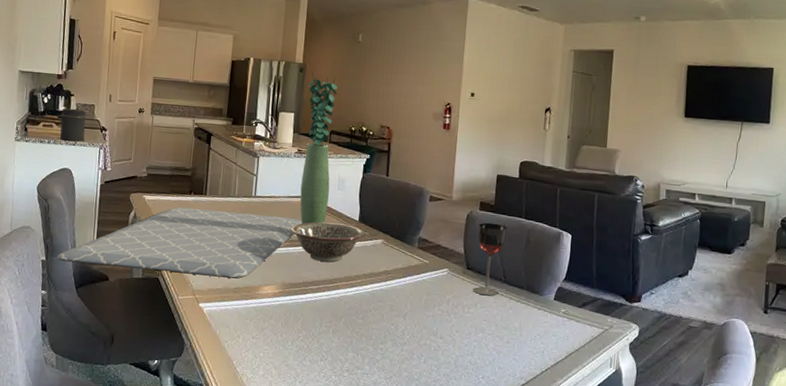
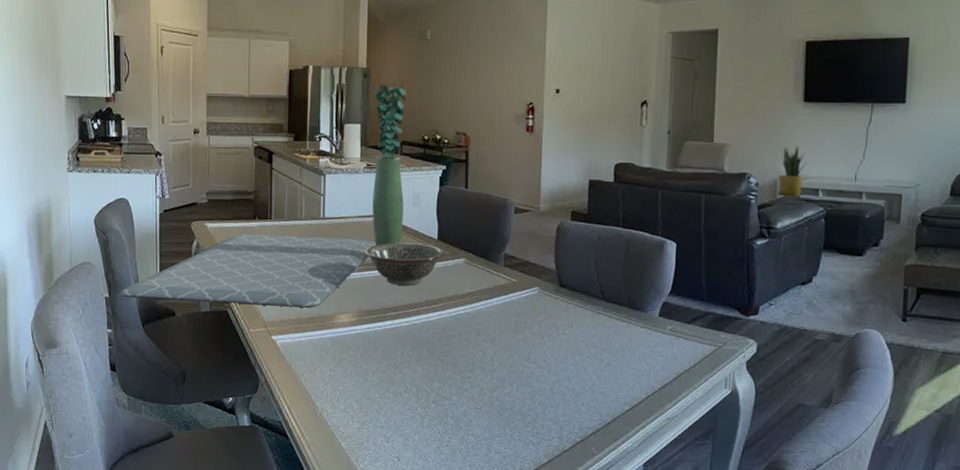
cylinder: present [60,108,86,142] -> none [113,133,139,169]
wineglass: present [473,222,507,296] -> none [567,234,602,315]
planter: none [660,154,687,200] -> present [778,145,808,197]

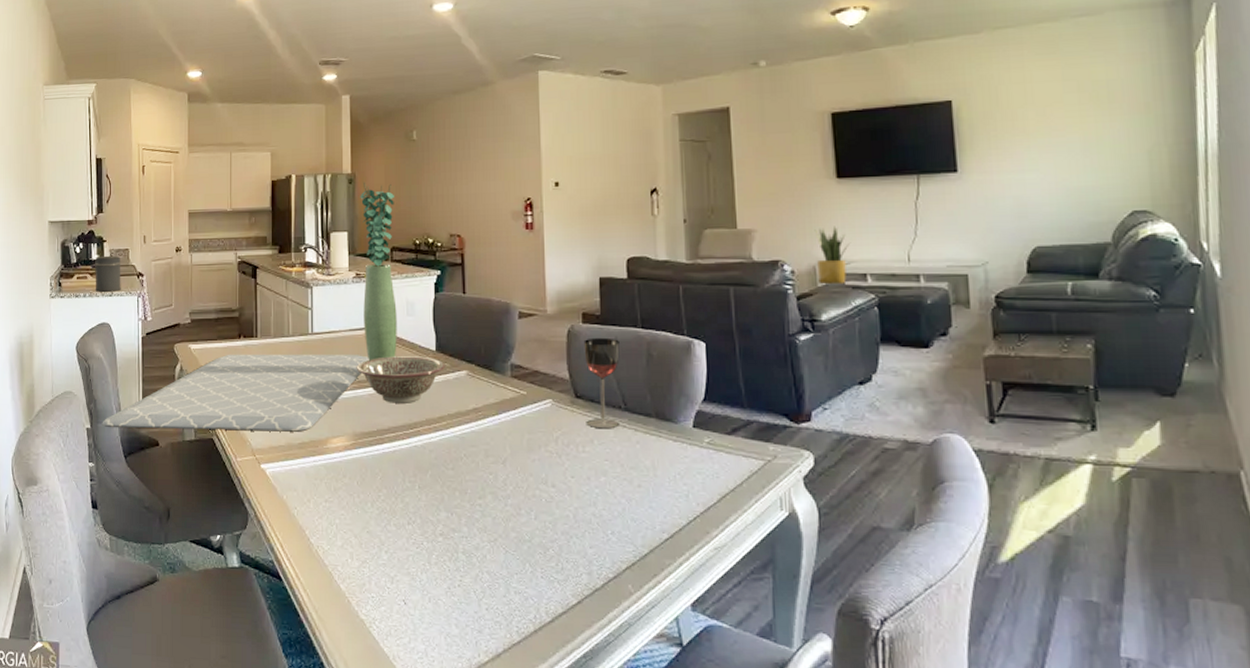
cylinder: none [113,133,139,169] -> present [95,255,121,292]
wineglass: none [567,234,602,315] -> present [583,337,621,429]

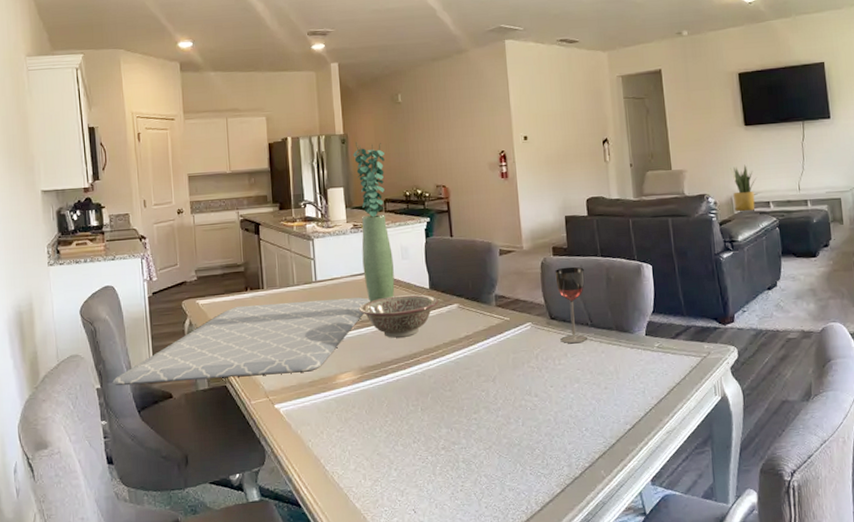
cylinder: present [95,255,121,292] -> none [94,220,124,257]

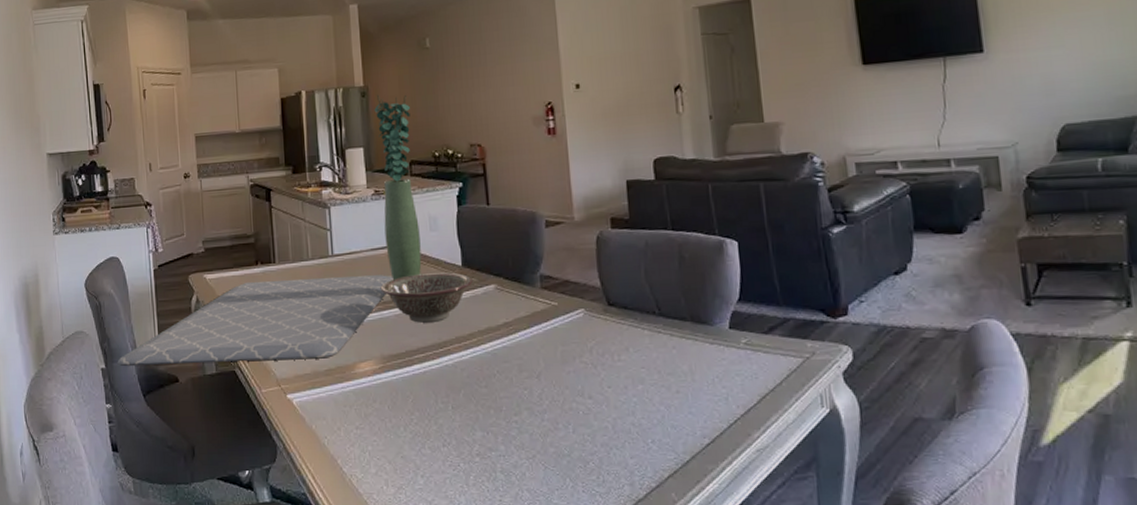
wineglass: present [555,266,588,344] -> none [613,242,655,336]
planter: present [730,164,756,212] -> none [842,114,879,175]

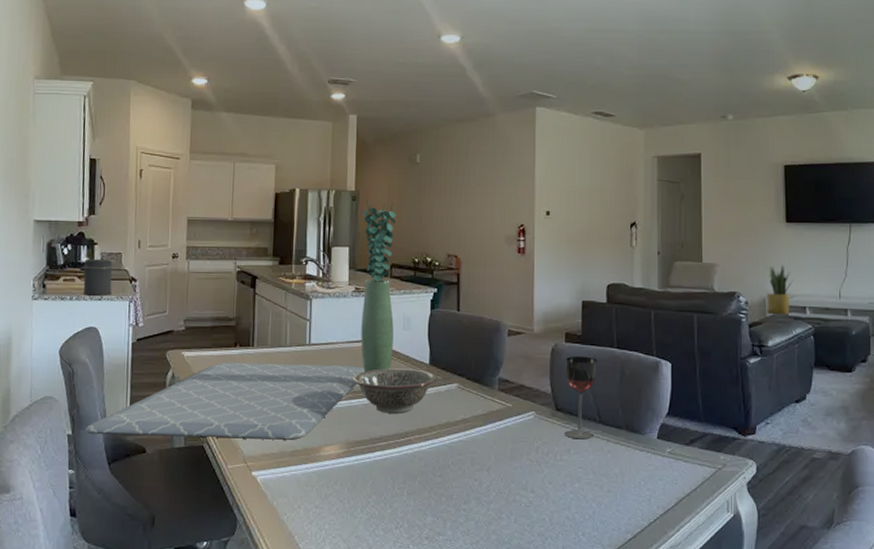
cylinder: none [99,186,129,225] -> present [83,258,113,296]
wineglass: none [613,242,655,336] -> present [564,356,597,440]
planter: none [842,114,879,175] -> present [766,264,794,315]

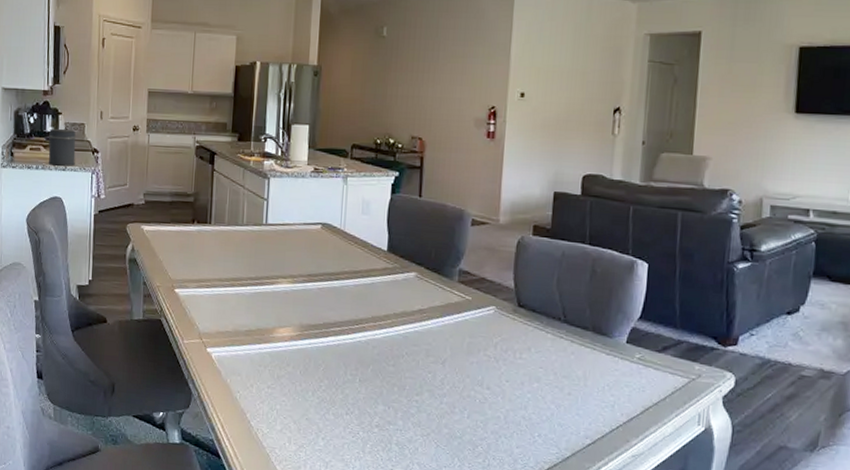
placemat: present [84,362,365,440] -> none [50,238,321,320]
decorative bowl: present [352,368,438,414] -> none [307,252,395,300]
vase: present [361,200,396,372] -> none [318,75,359,256]
wineglass: present [564,356,597,440] -> none [525,250,566,339]
planter: present [766,264,794,315] -> none [763,160,798,218]

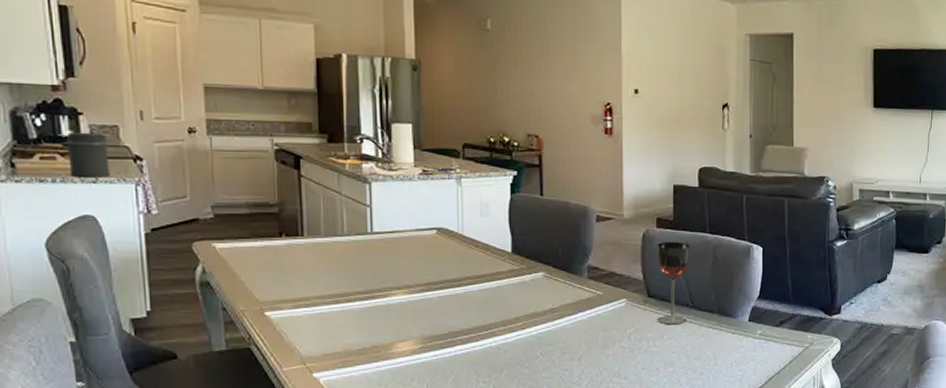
wineglass: none [525,250,566,339] -> present [657,241,689,325]

